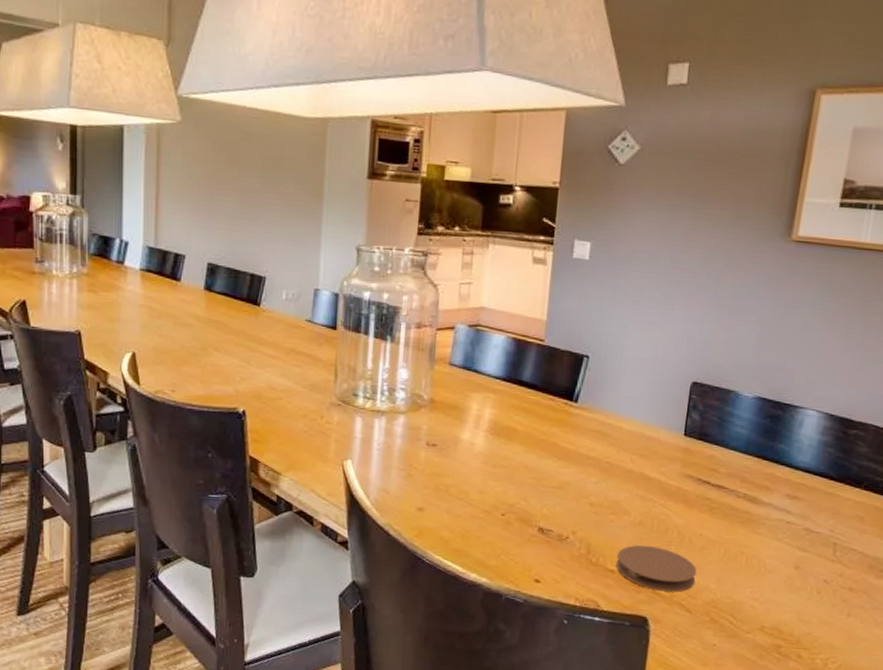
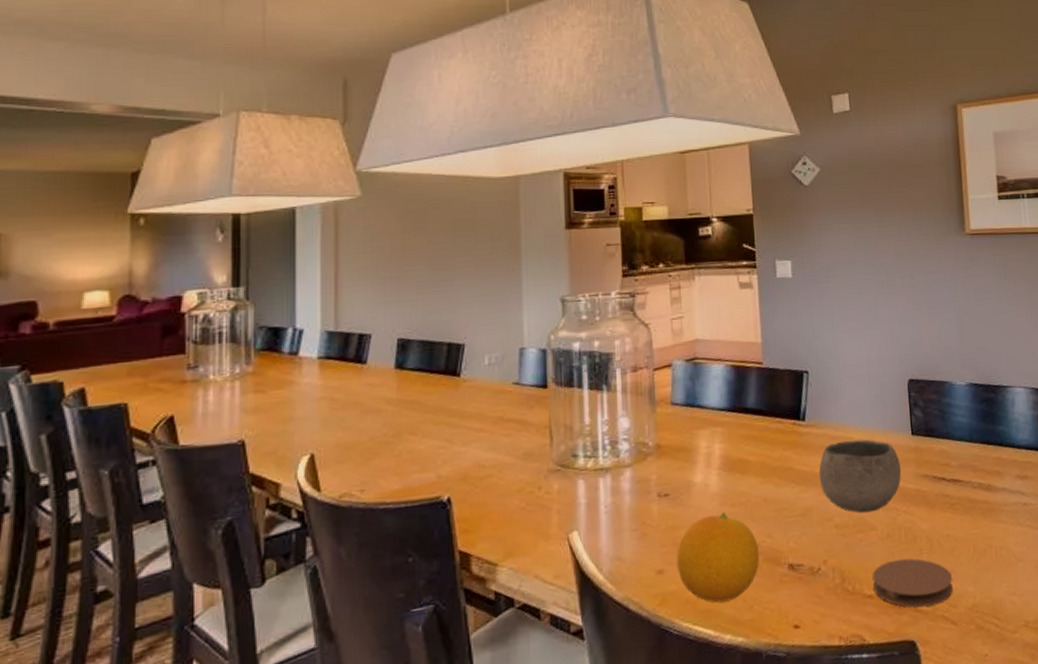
fruit: none [436,470,513,547] -> present [677,511,759,603]
bowl: none [581,428,667,499] -> present [819,439,901,513]

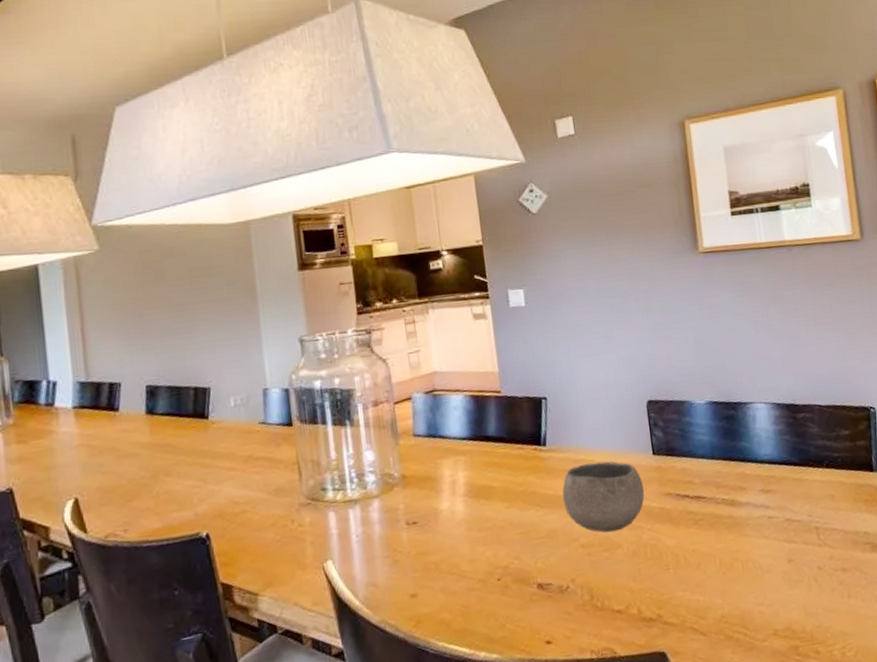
fruit: present [677,511,759,603] -> none [428,536,509,623]
coaster: present [873,558,954,608] -> none [620,574,702,621]

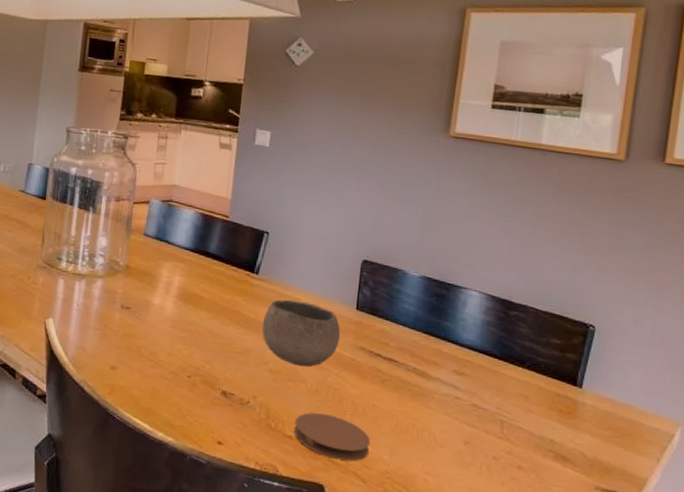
coaster: none [620,574,702,621] -> present [294,412,371,461]

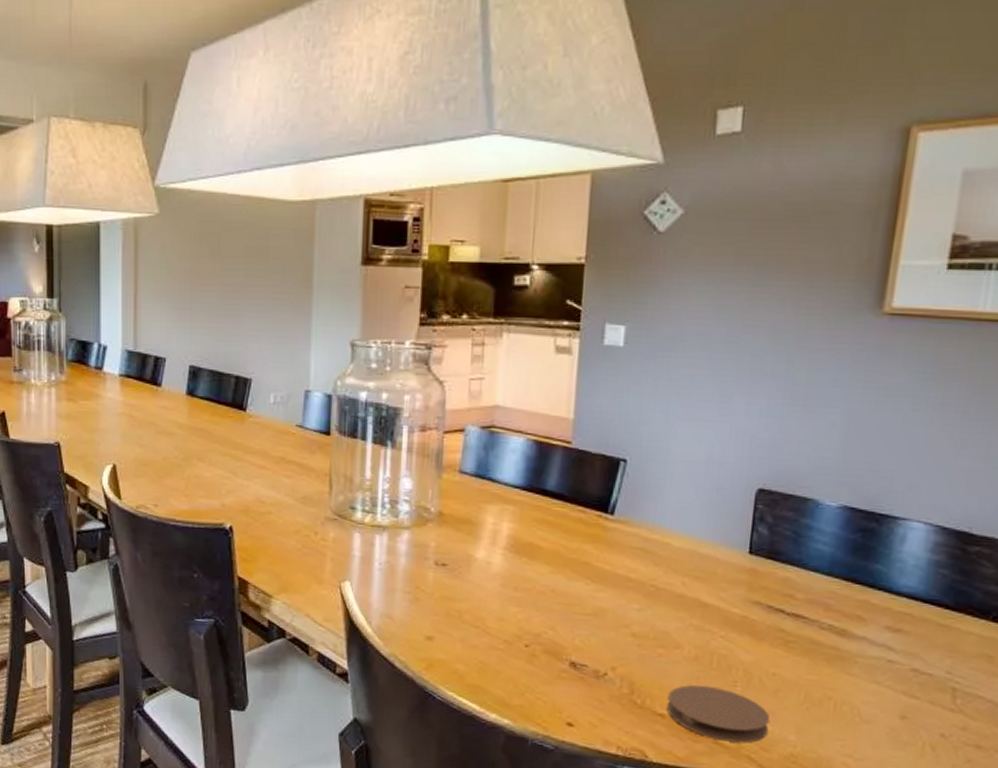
bowl: present [262,299,340,367] -> none [620,545,727,629]

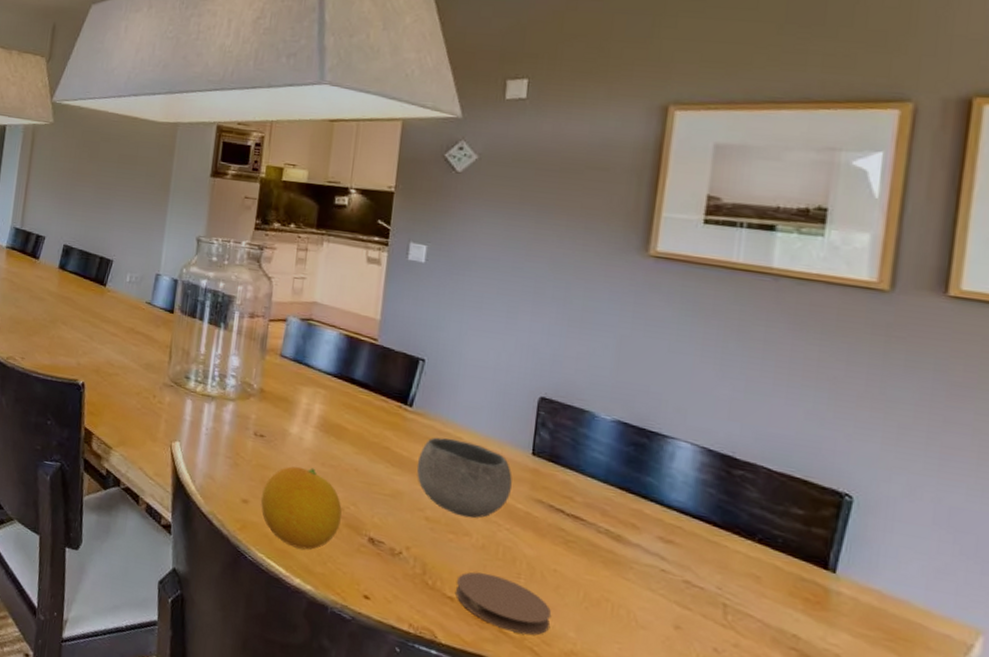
fruit: none [448,593,539,683] -> present [261,466,342,550]
bowl: none [620,545,727,629] -> present [416,437,512,518]

